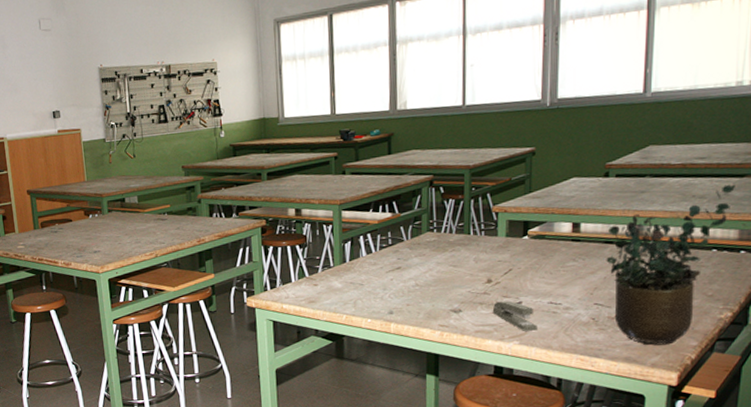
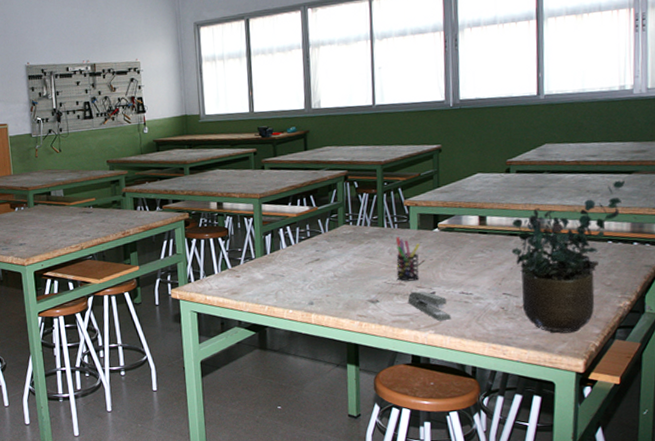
pen holder: none [481,244,508,291] -> present [396,237,420,281]

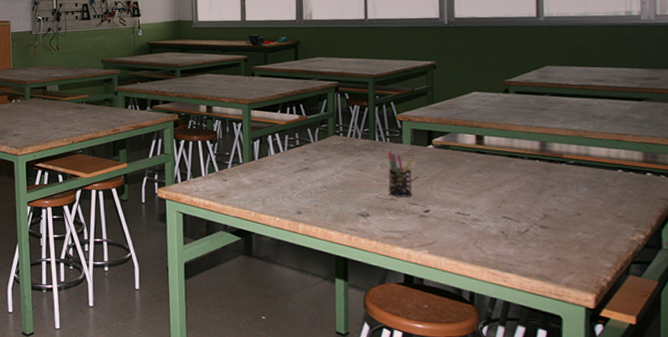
stapler: present [408,291,451,321] -> none [400,208,447,240]
potted plant: present [511,180,625,334] -> none [511,107,635,264]

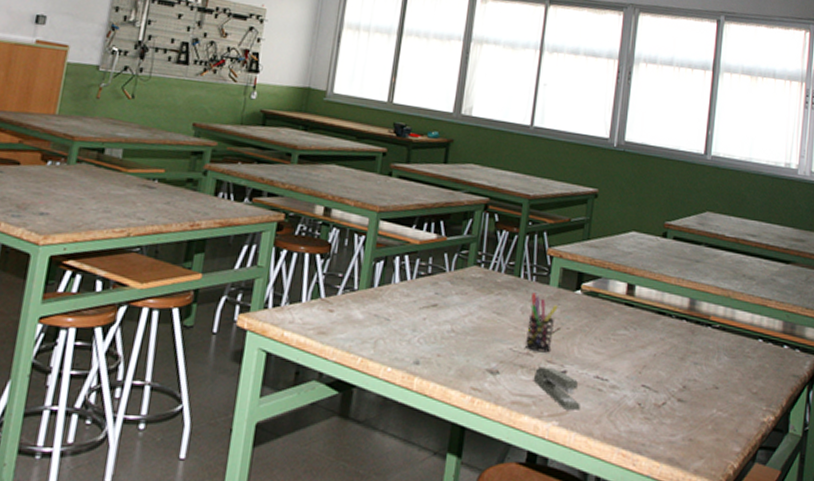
stapler: none [400,208,447,240] -> present [533,366,580,410]

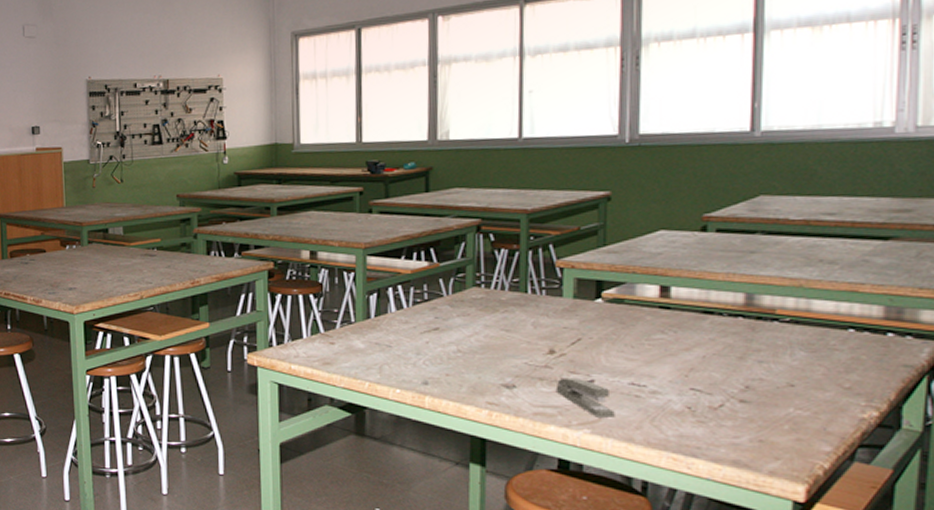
pen holder: present [524,292,558,353] -> none [541,306,576,364]

